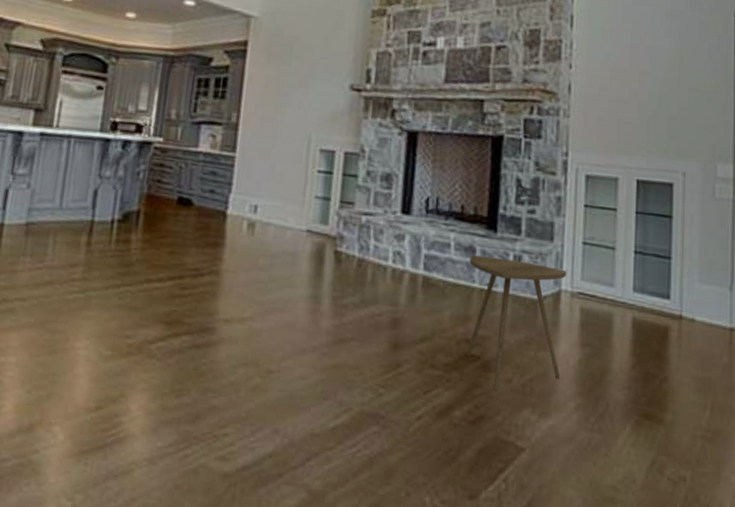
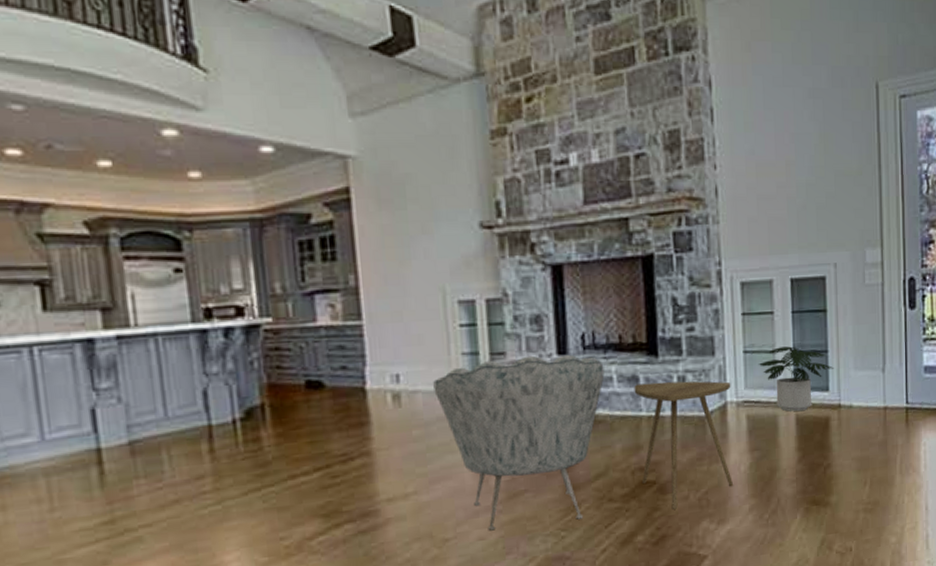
armchair: none [285,207,444,379] -> present [433,354,605,531]
potted plant: none [596,244,677,315] -> present [758,346,834,412]

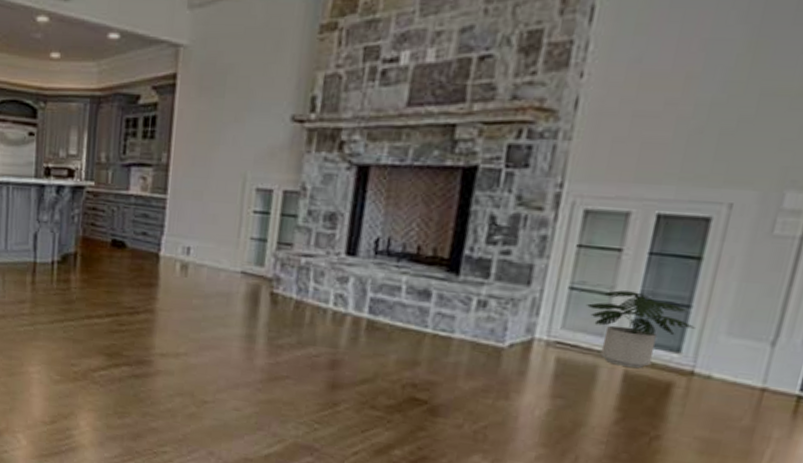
armchair: present [433,354,605,531] -> none [218,248,394,417]
side table: present [634,381,734,509] -> none [411,299,545,435]

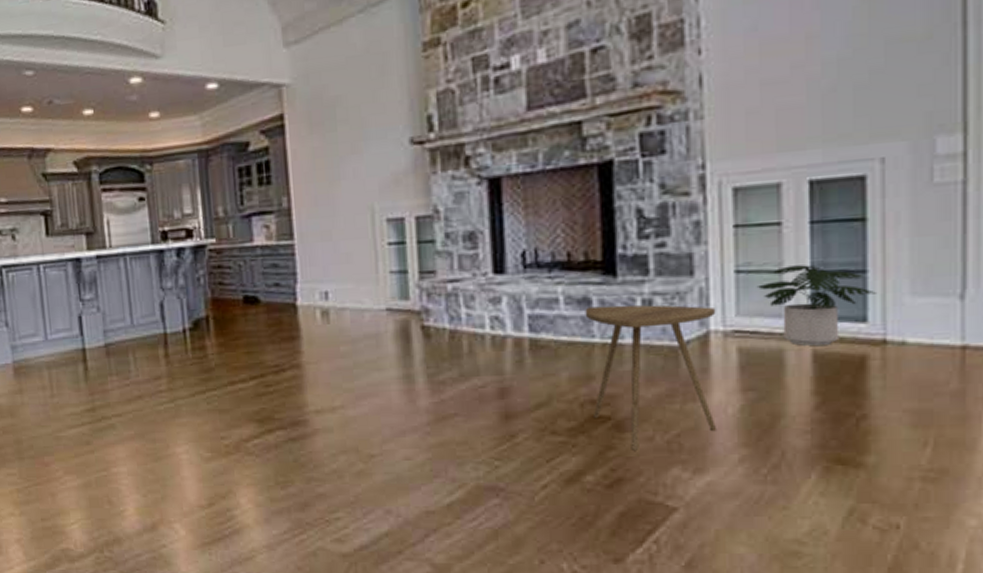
side table: none [411,299,545,435] -> present [585,305,718,450]

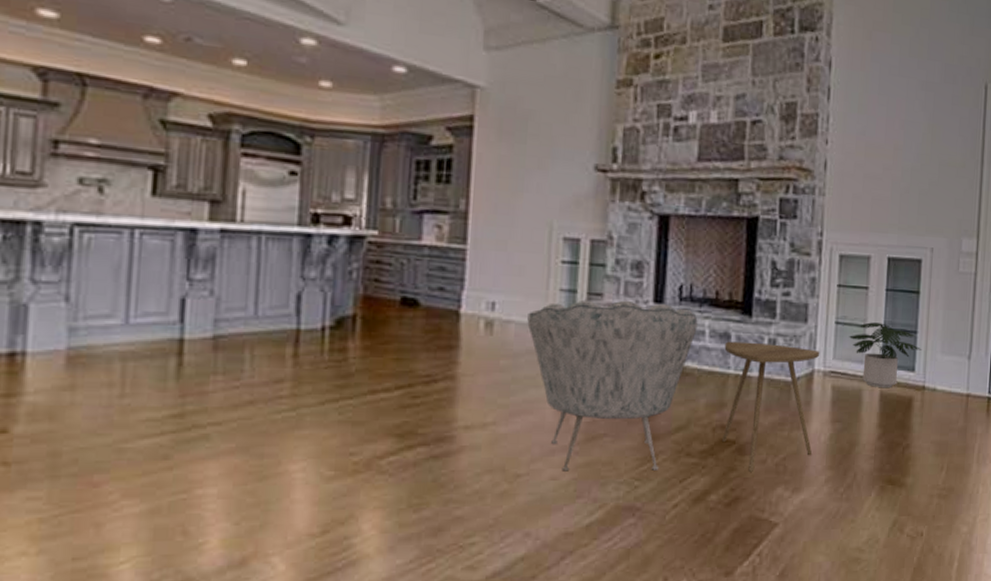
armchair: none [361,273,549,452] -> present [527,299,698,472]

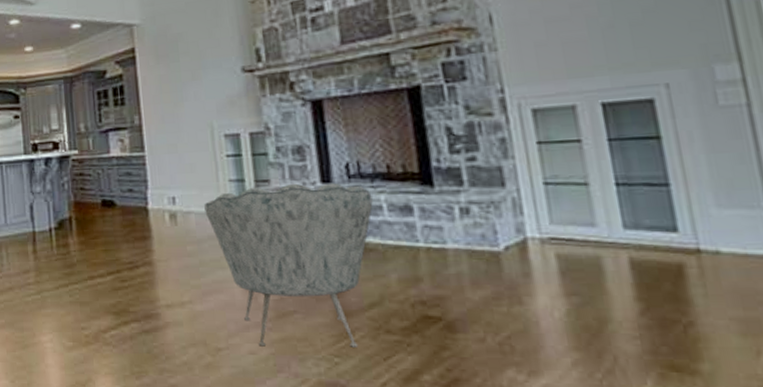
side table: present [721,341,820,472] -> none [407,212,547,351]
potted plant: present [848,322,921,389] -> none [565,178,682,254]

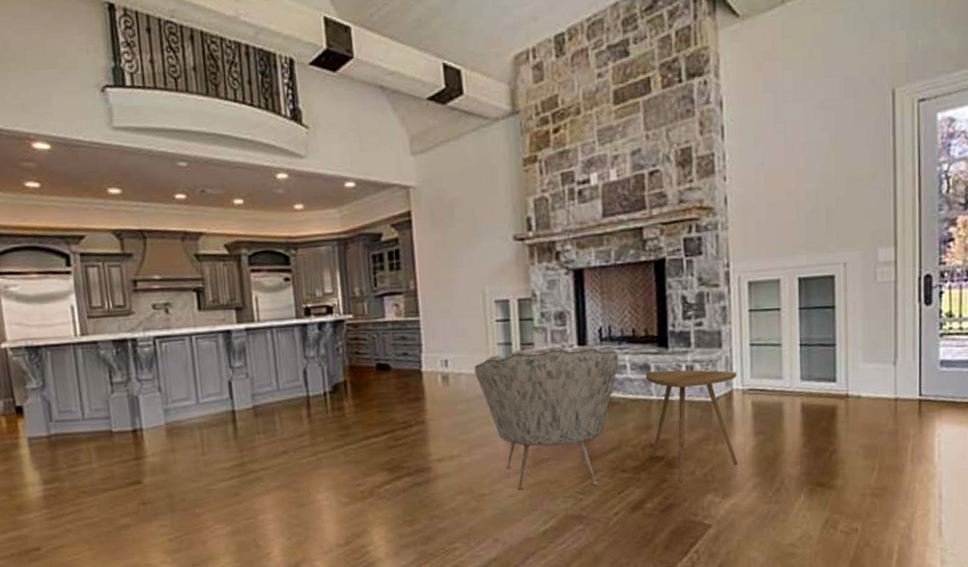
side table: none [407,212,547,351] -> present [645,370,739,482]

